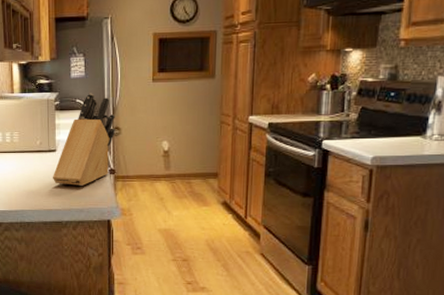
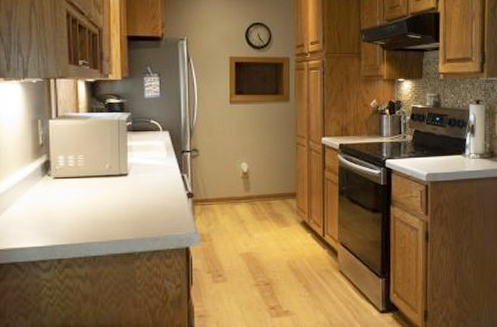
knife block: present [52,93,116,186] -> none [123,114,194,212]

